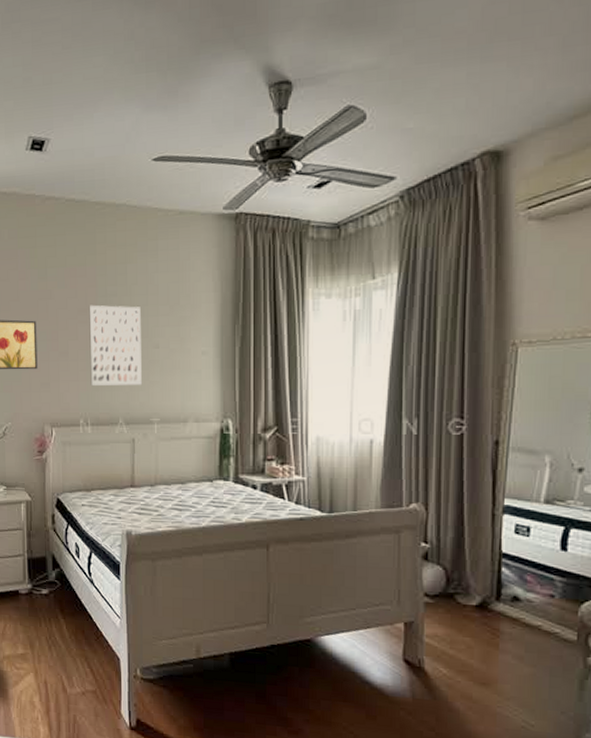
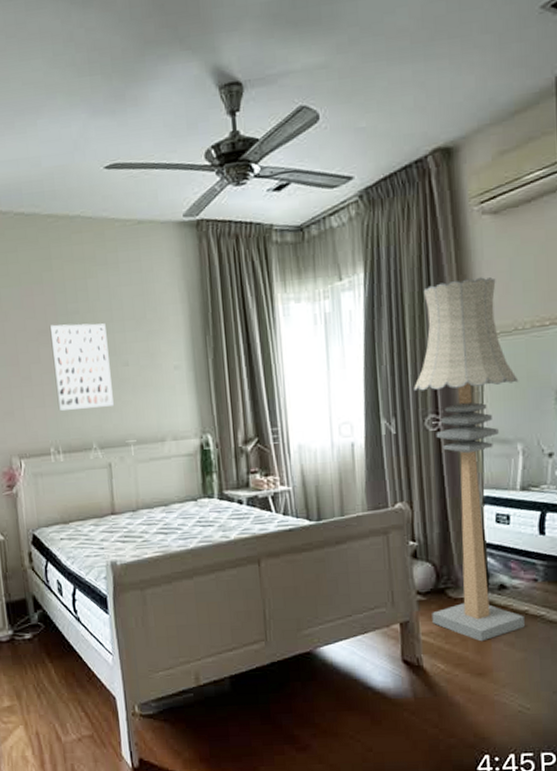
floor lamp: none [438,284,553,652] -> present [414,277,525,642]

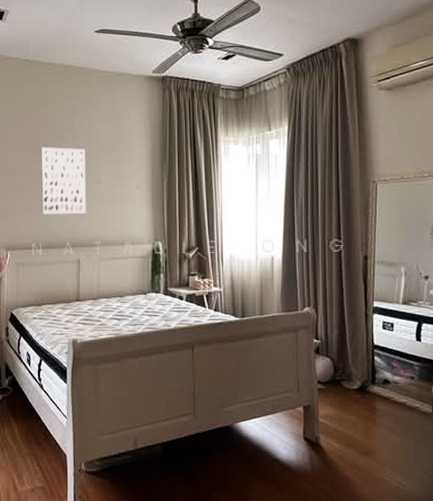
floor lamp: present [414,277,525,642] -> none [322,136,404,426]

